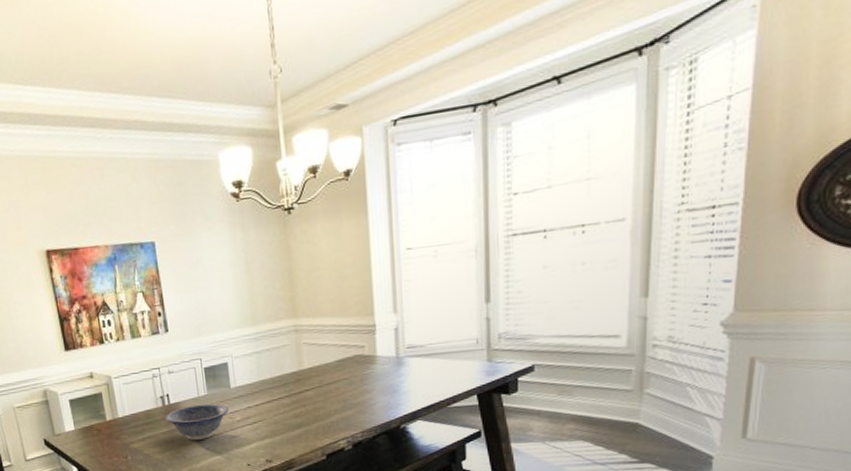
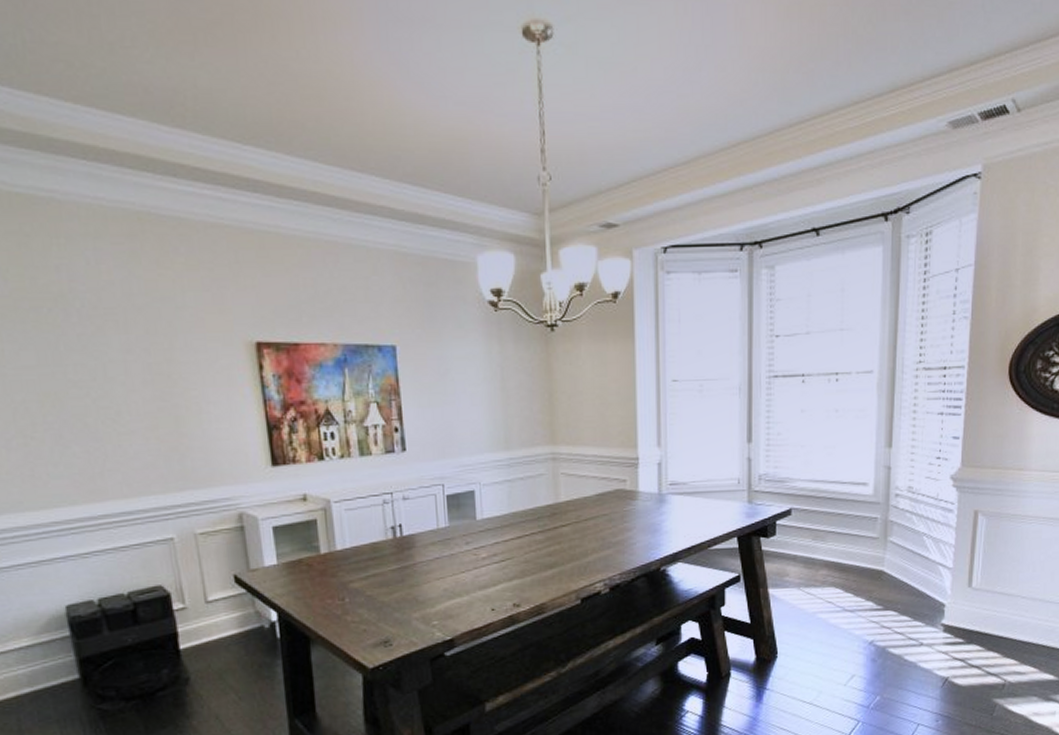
decorative bowl: present [166,403,229,440] -> none [396,537,473,580]

